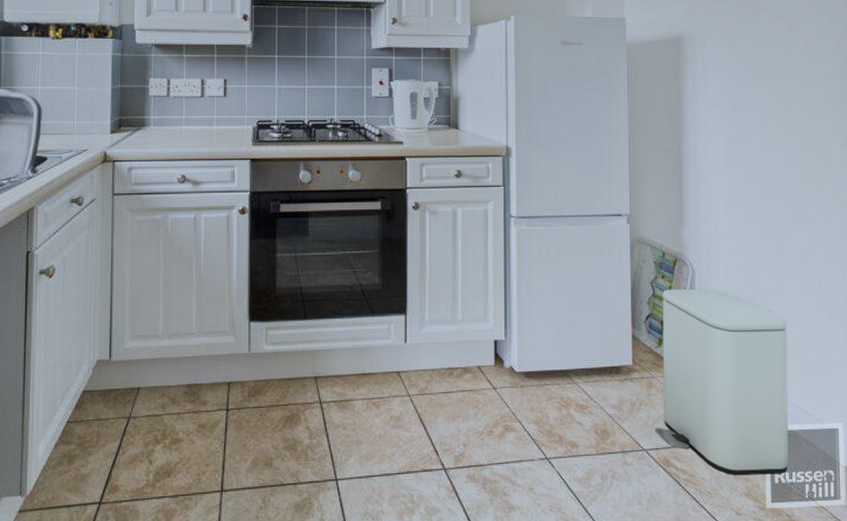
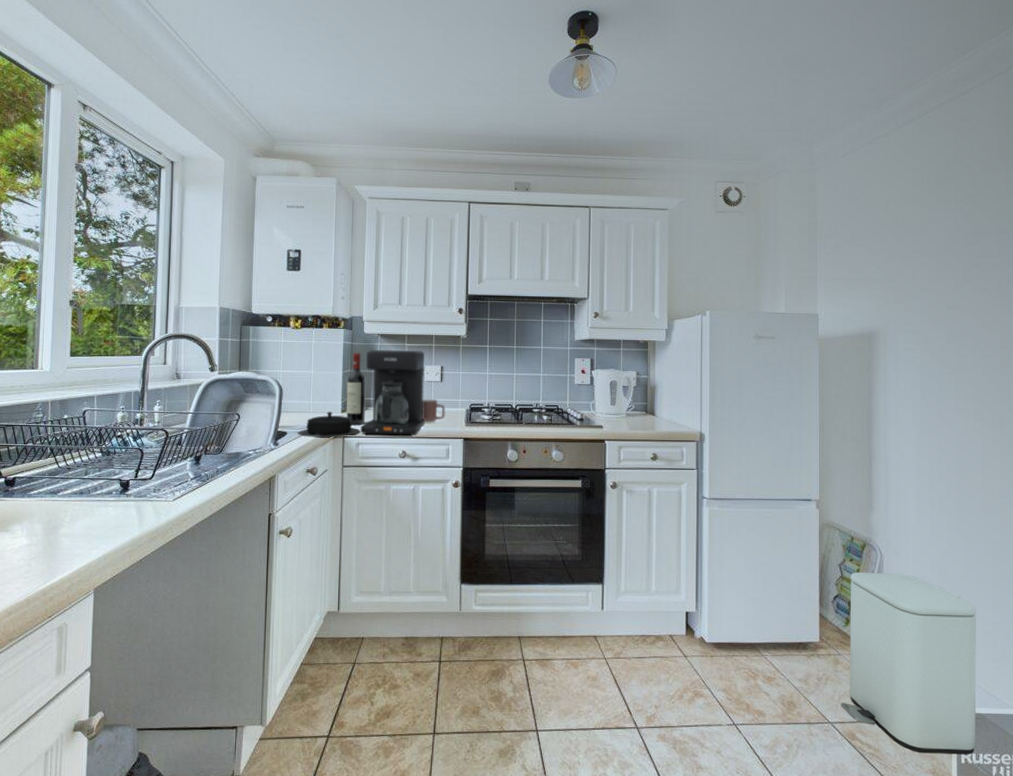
cooking pot: none [59,132,133,163] -> present [297,411,360,438]
wine bottle: none [116,65,139,148] -> present [346,353,366,426]
coffee maker: none [133,62,207,157] -> present [360,350,425,435]
mug: none [204,115,230,145] -> present [423,398,446,425]

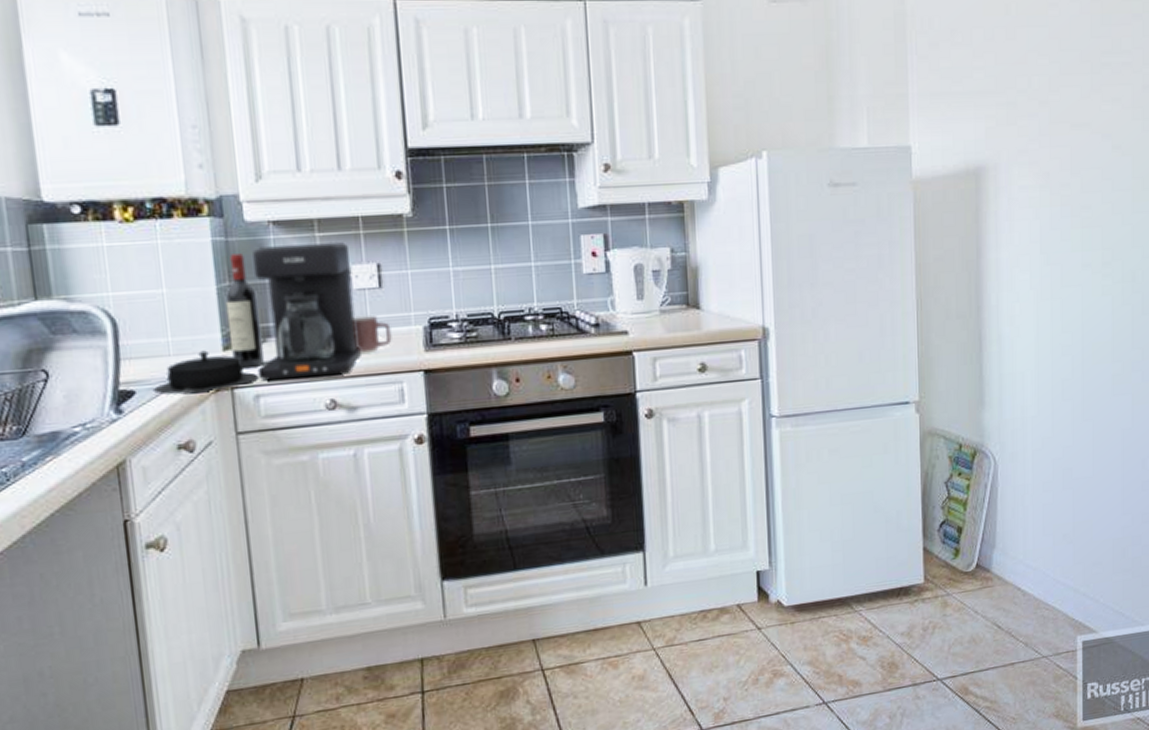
pedal bin: present [841,572,977,755] -> none [951,482,1105,696]

